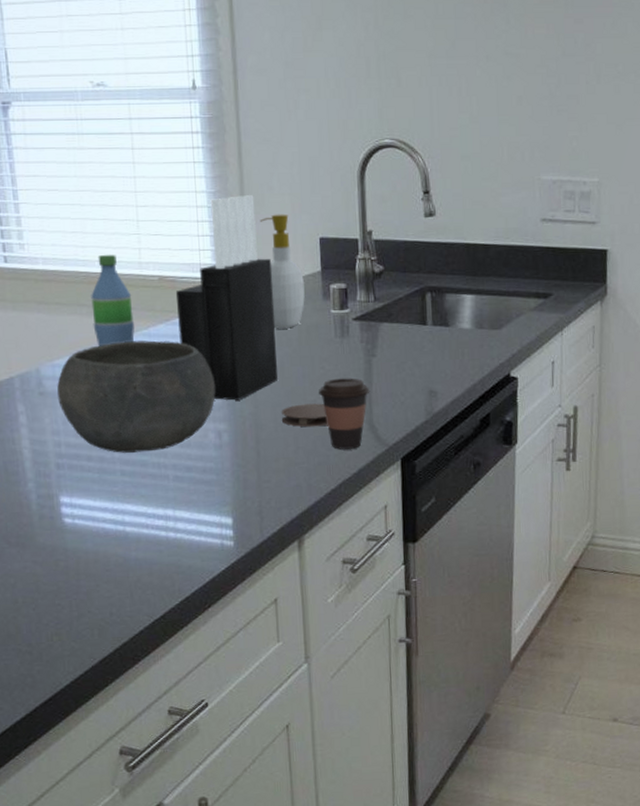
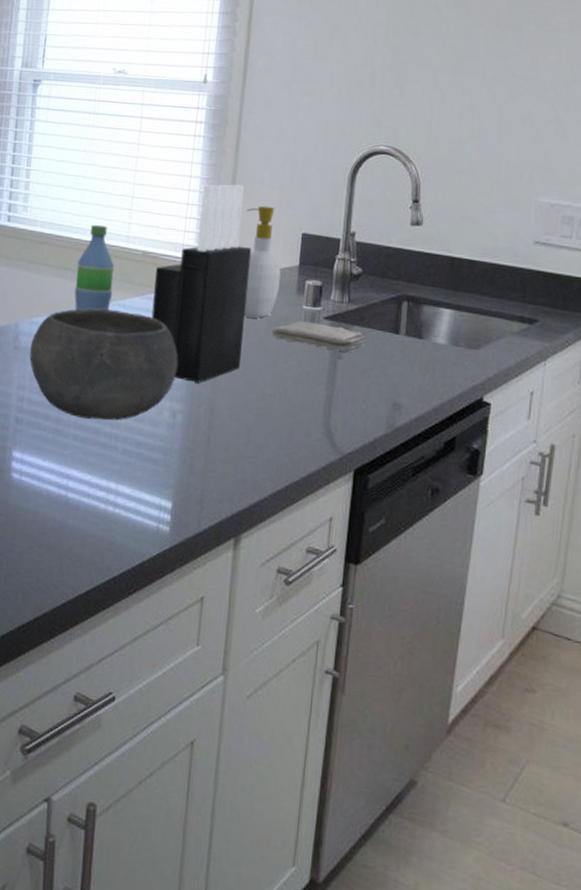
coaster: present [281,403,328,427] -> none [237,396,284,422]
washcloth: none [304,325,397,349] -> present [272,321,366,352]
coffee cup: present [318,378,371,450] -> none [278,375,332,452]

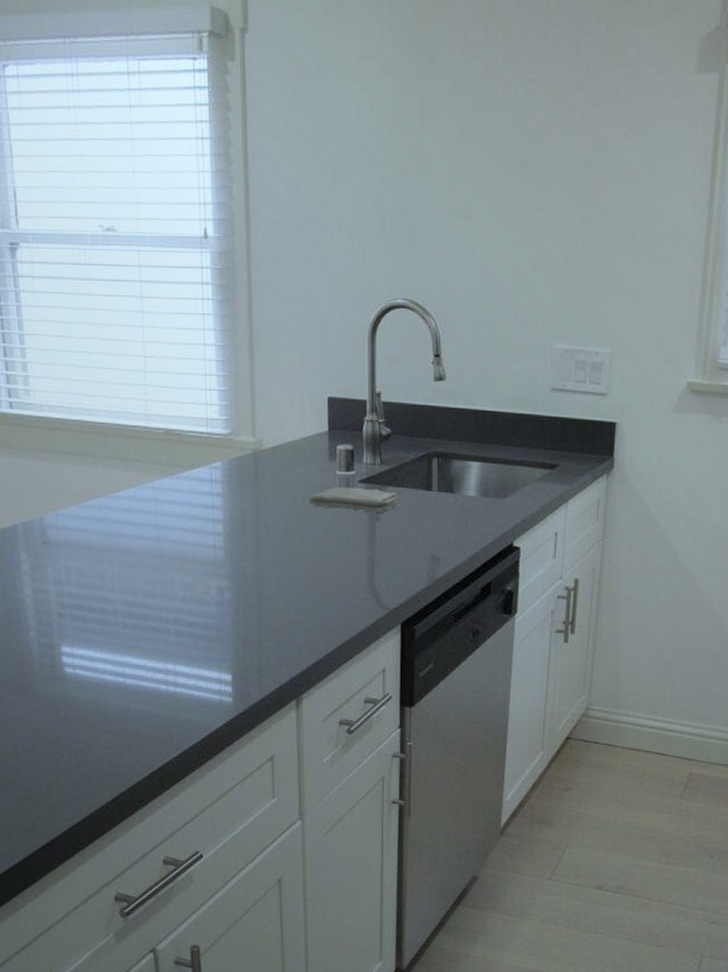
bowl: present [29,308,178,421] -> none [60,494,219,606]
water bottle: present [74,224,115,311] -> none [96,404,139,498]
knife block: present [151,184,251,383] -> none [181,350,281,558]
soap bottle: present [243,205,281,318] -> none [268,371,311,488]

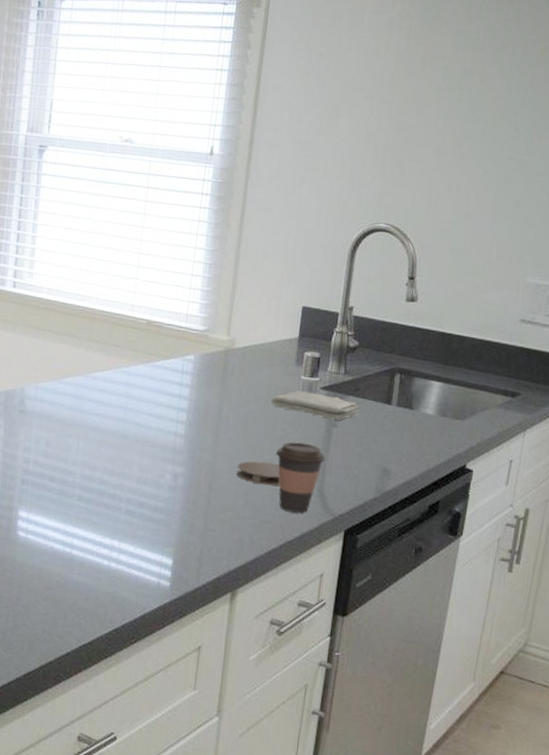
coaster: none [283,564,330,588] -> present [236,461,280,486]
coffee cup: none [320,540,373,613] -> present [275,442,326,514]

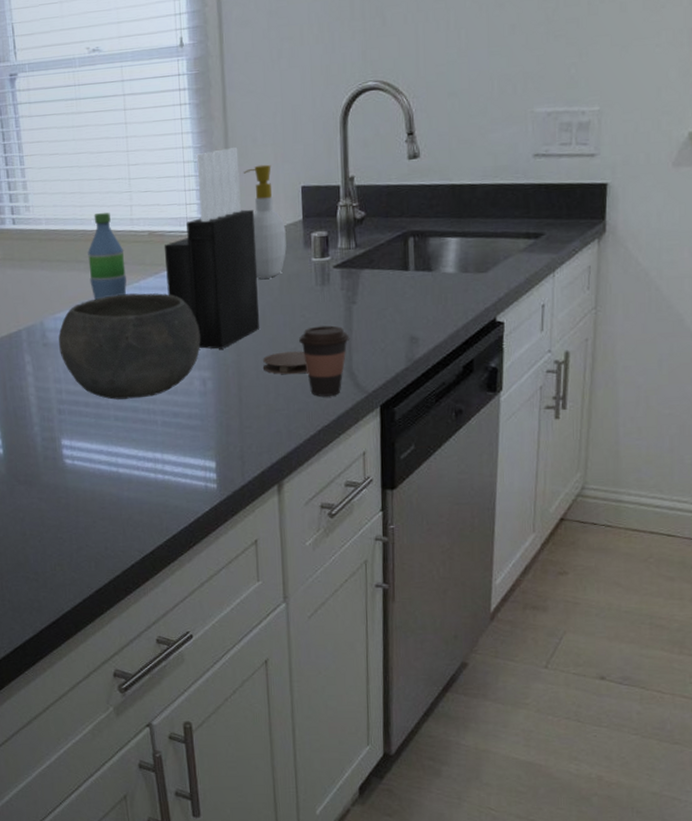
bowl: none [35,374,181,483] -> present [58,293,201,400]
water bottle: none [79,293,120,378] -> present [88,212,127,300]
knife block: none [155,256,253,448] -> present [164,147,259,349]
soap bottle: none [244,278,281,387] -> present [243,164,287,279]
washcloth: present [271,390,360,420] -> none [286,272,378,297]

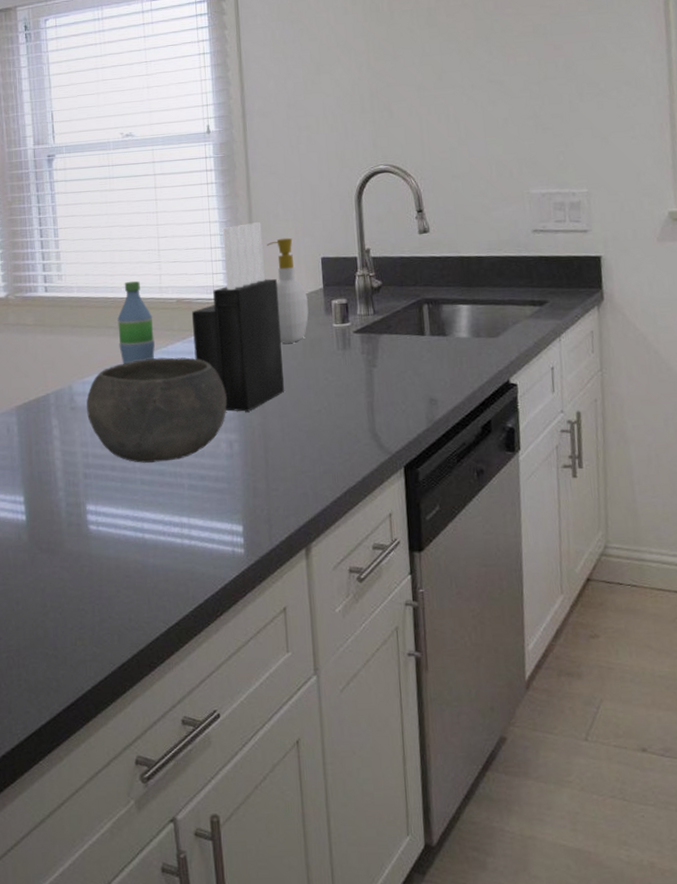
coaster: present [262,351,308,375] -> none [288,413,333,436]
coffee cup: present [298,325,350,397] -> none [322,388,372,458]

